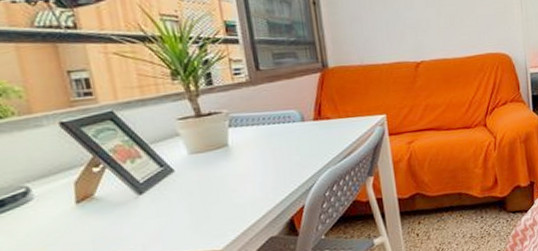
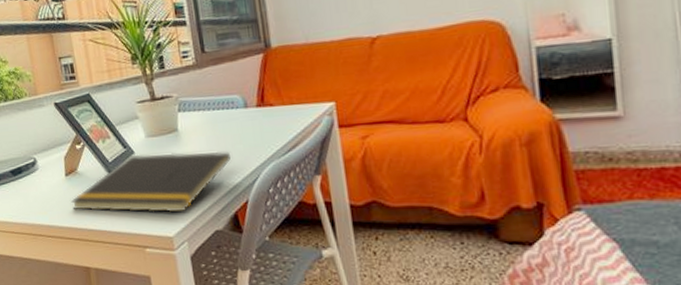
notepad: none [84,162,288,240] -> present [71,151,232,213]

